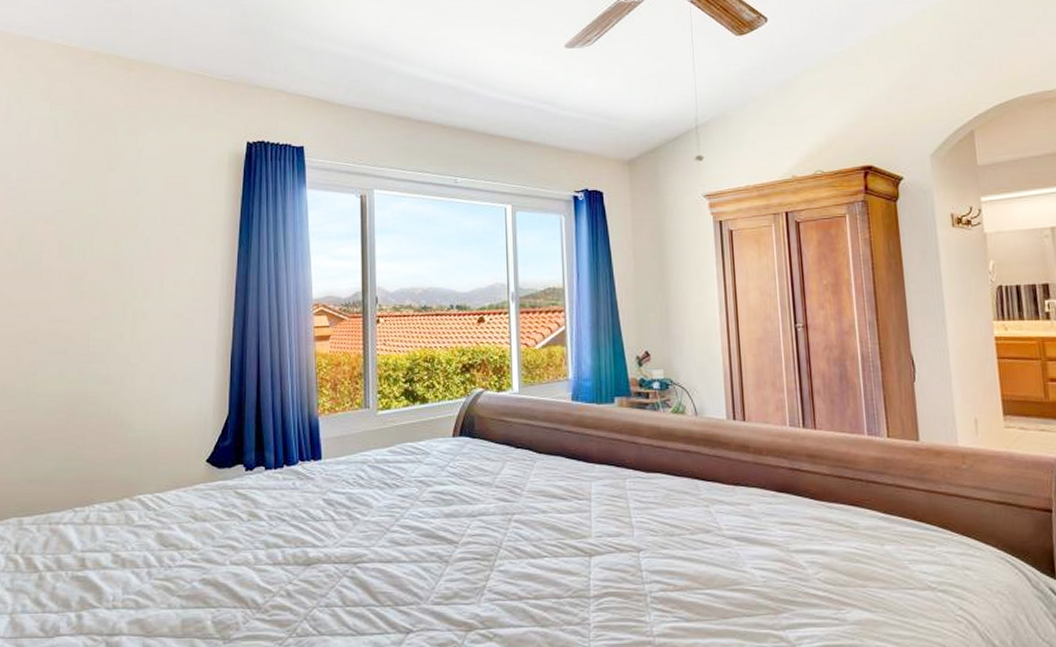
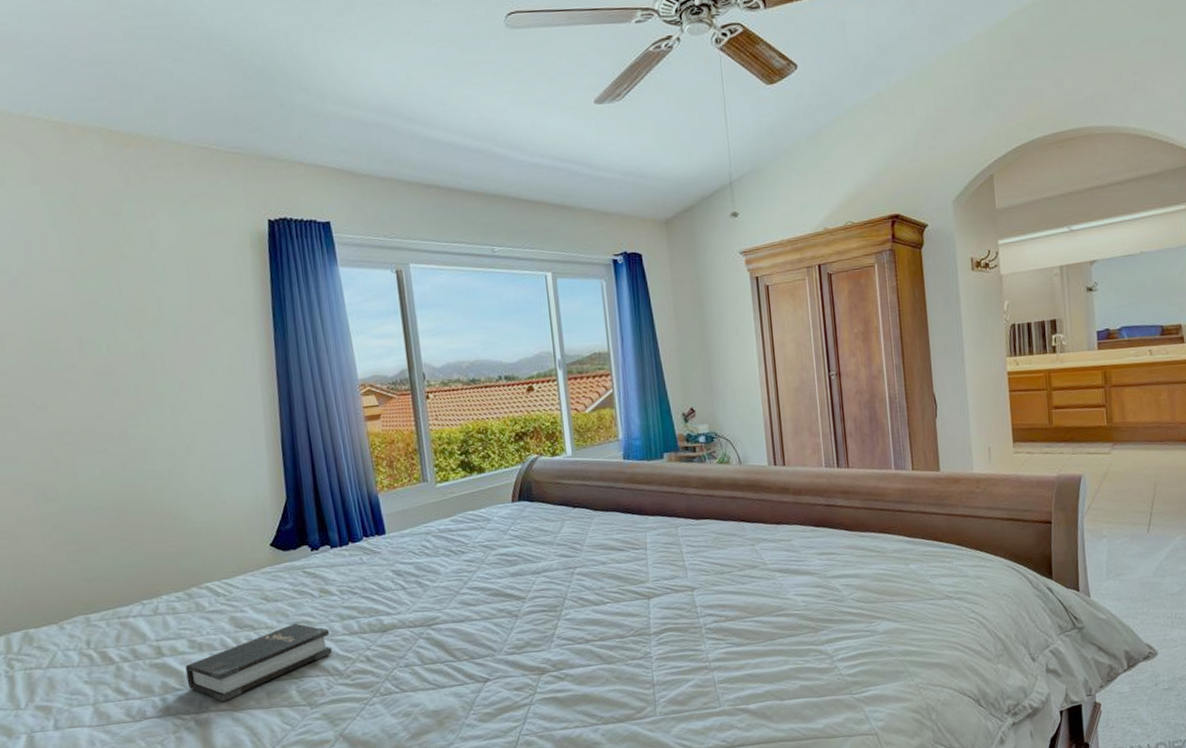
hardback book: none [105,547,253,626] -> present [185,623,332,702]

